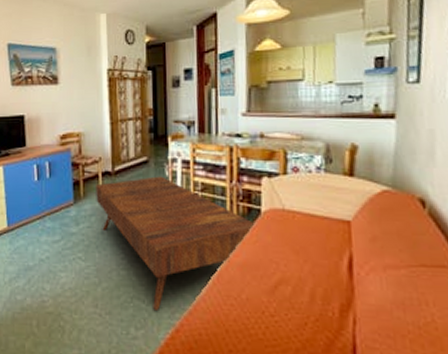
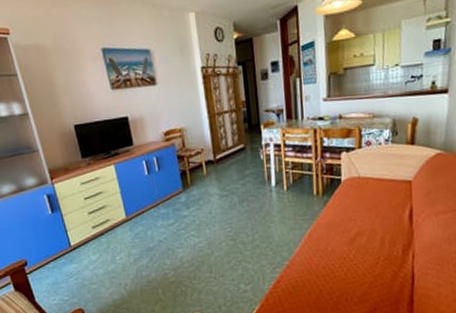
coffee table: present [96,176,255,310] -> none [201,160,337,268]

